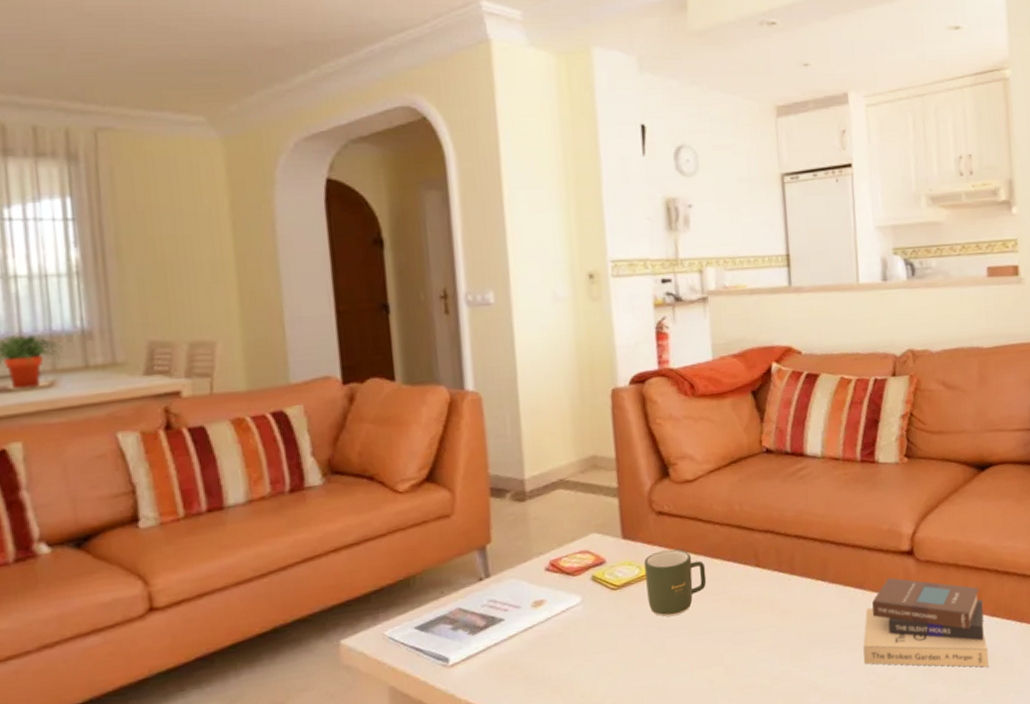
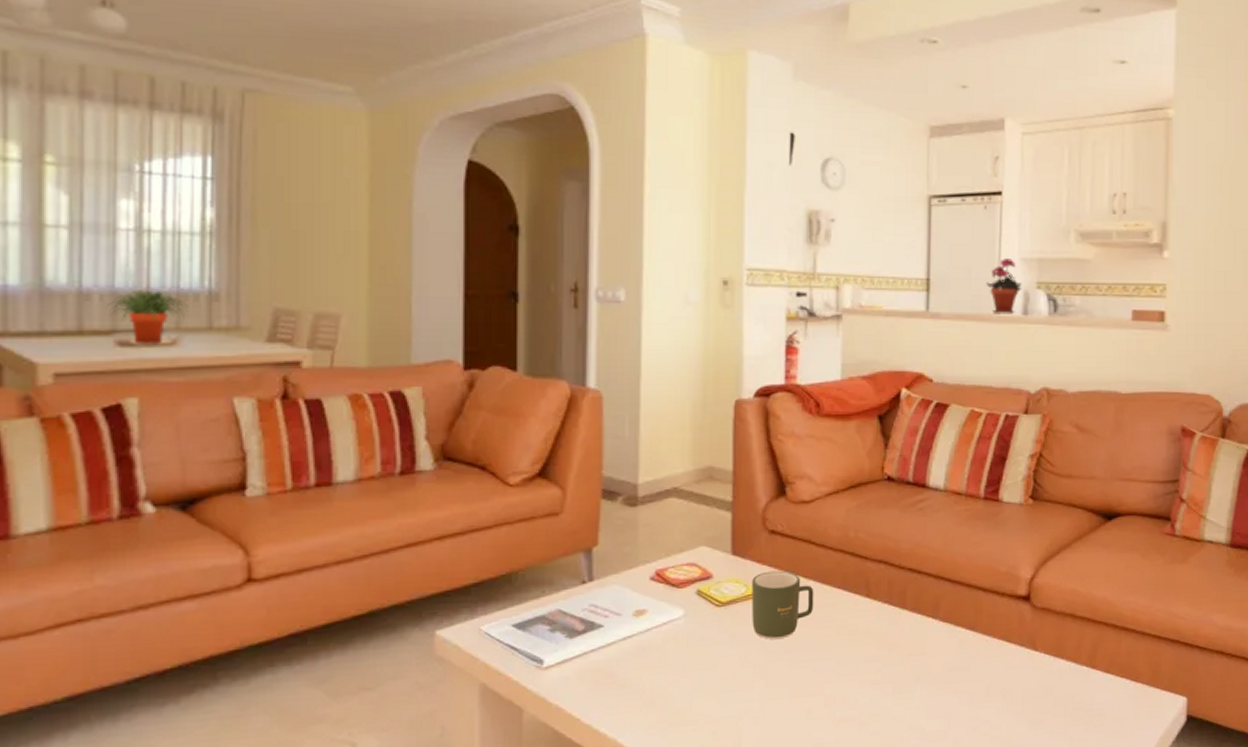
potted plant: none [844,227,879,283] -> present [986,257,1022,314]
books: present [863,577,989,668] -> none [969,621,1099,725]

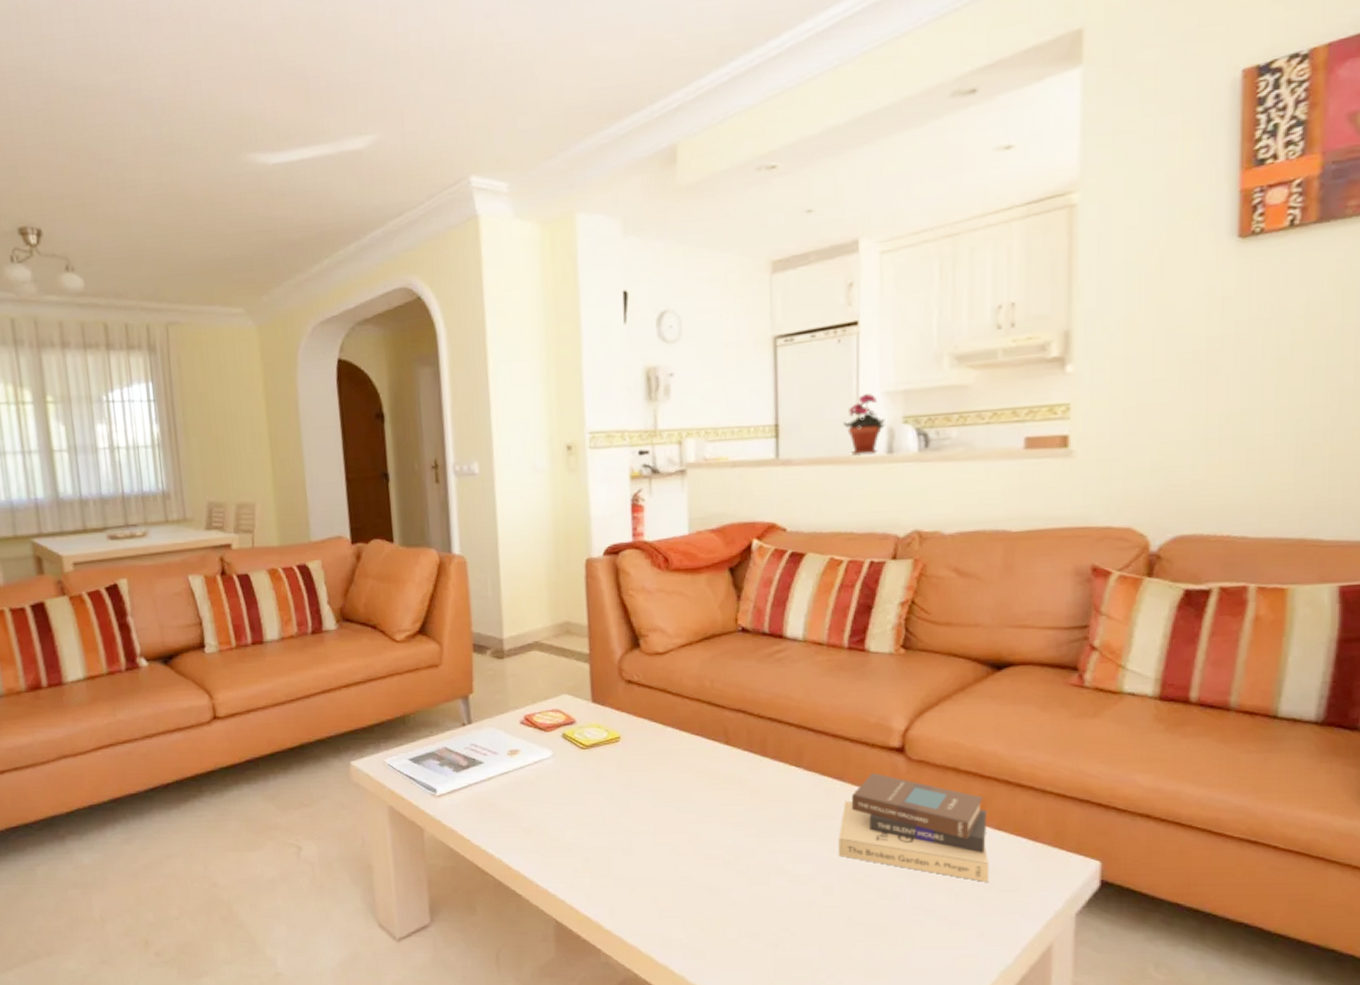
potted plant: present [107,289,188,344] -> none [99,494,151,537]
mug: present [752,570,814,640] -> none [612,717,674,781]
books: none [969,621,1099,725] -> present [838,772,990,882]

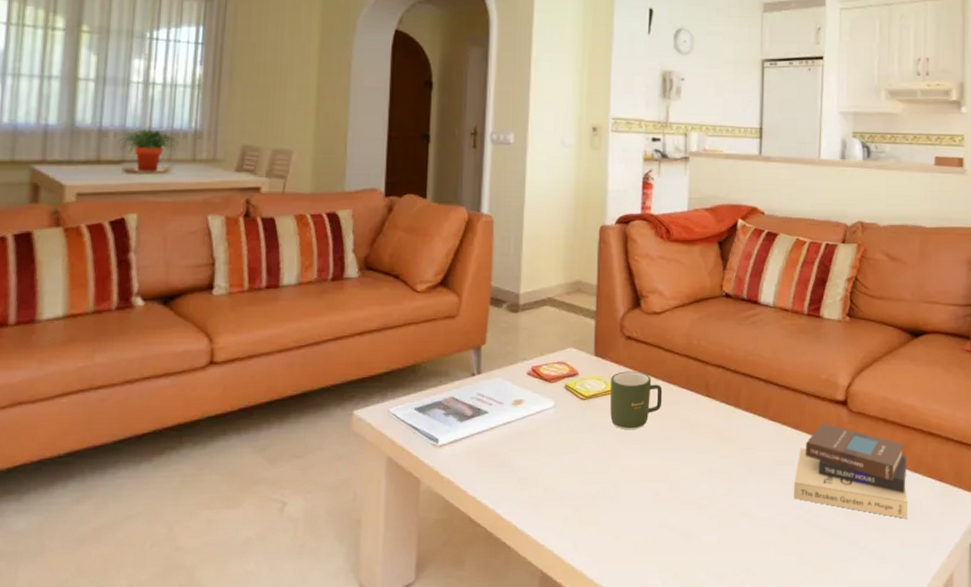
potted plant: none [99,494,151,537] -> present [119,129,179,172]
mug: none [612,717,674,781] -> present [610,371,663,430]
potted plant: present [843,392,885,456] -> none [810,111,840,159]

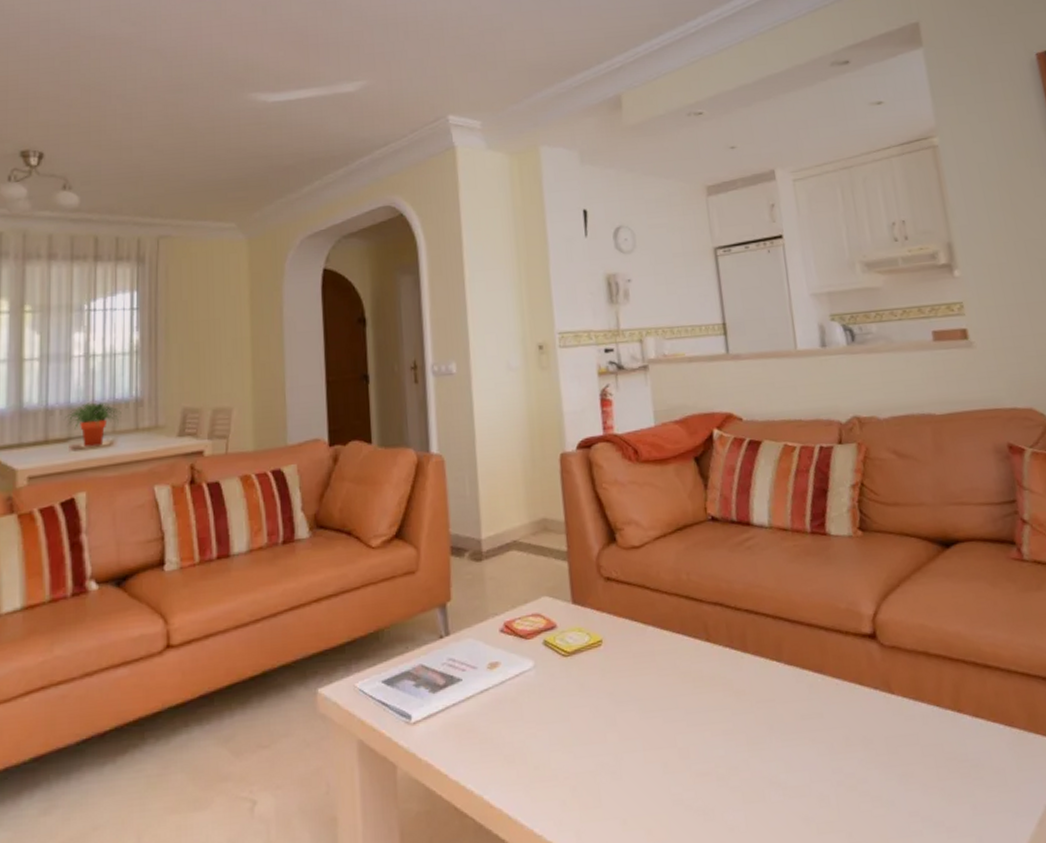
mug: present [610,371,663,430] -> none [594,617,657,689]
books: present [794,422,908,519] -> none [827,662,976,778]

